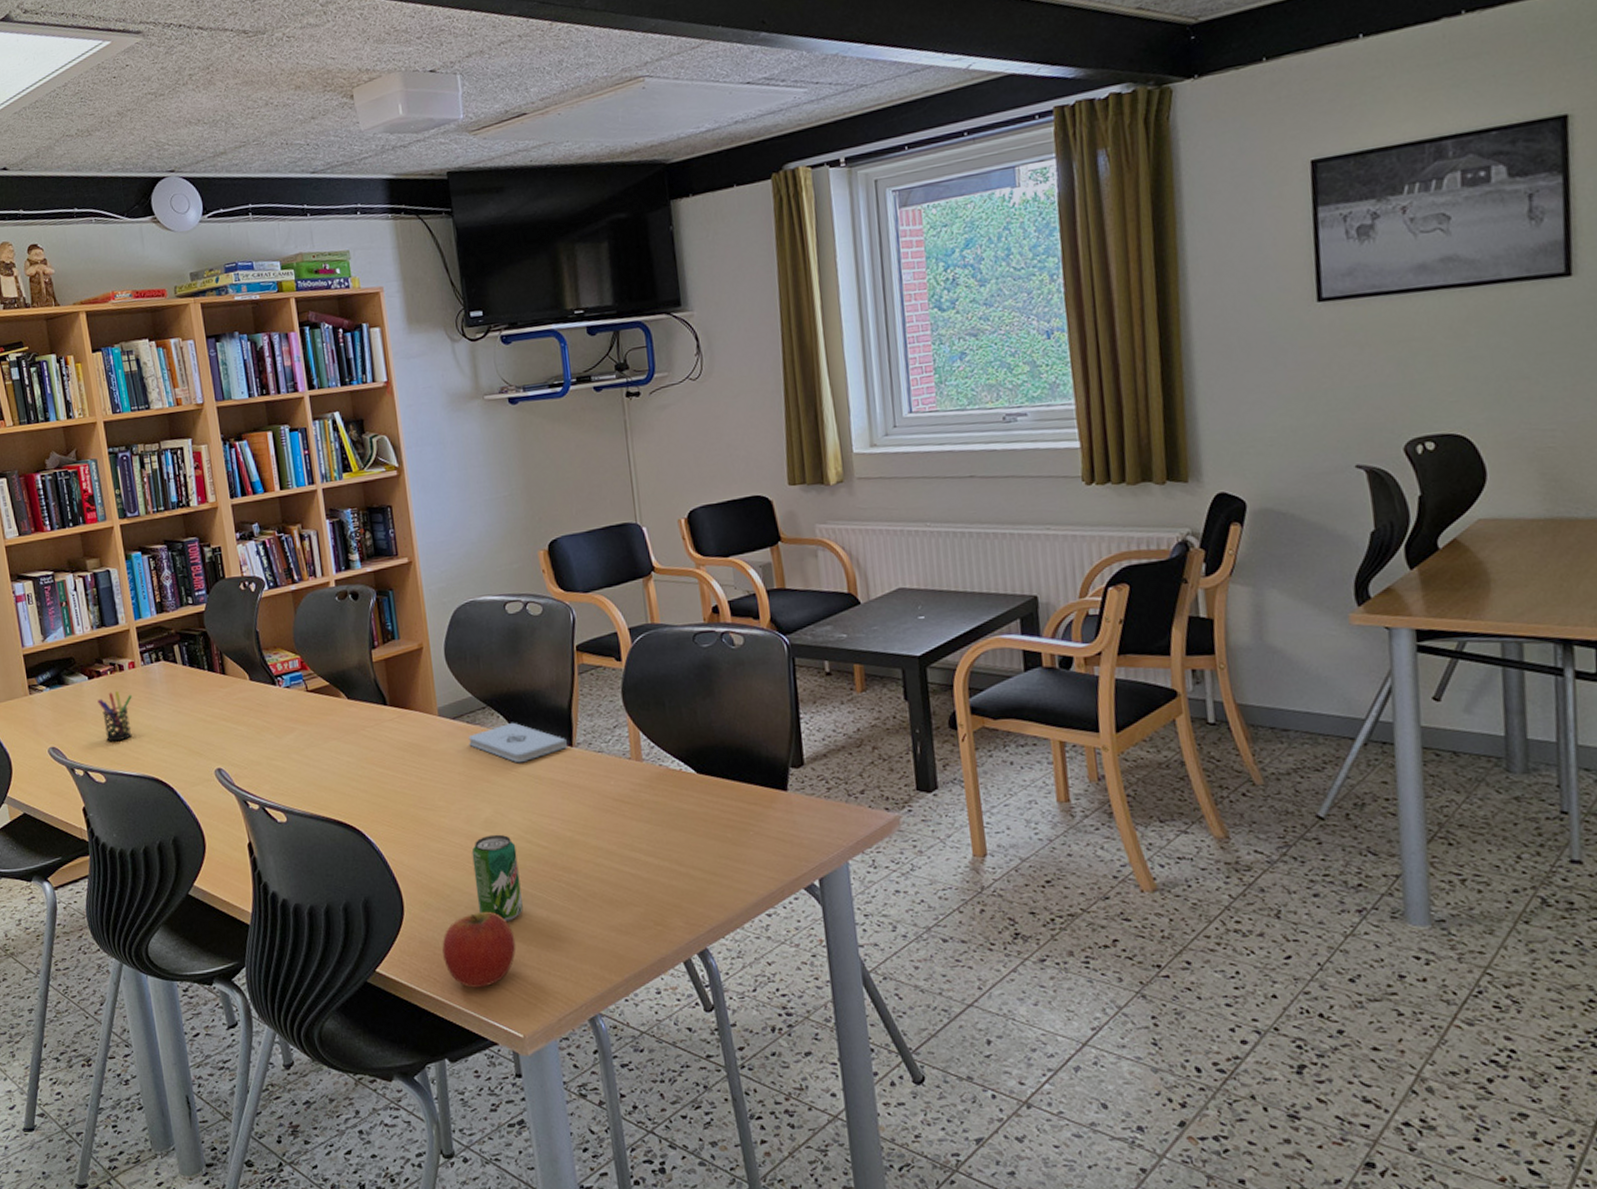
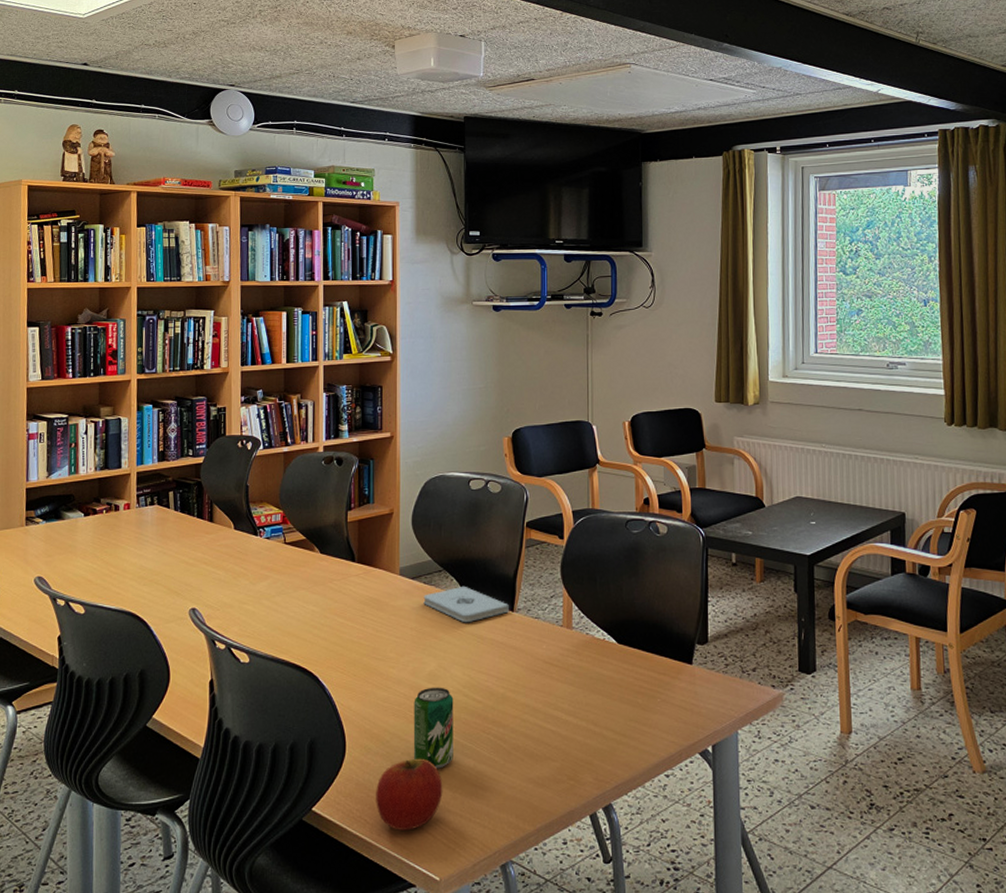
pen holder: present [97,690,132,742] -> none [89,528,123,576]

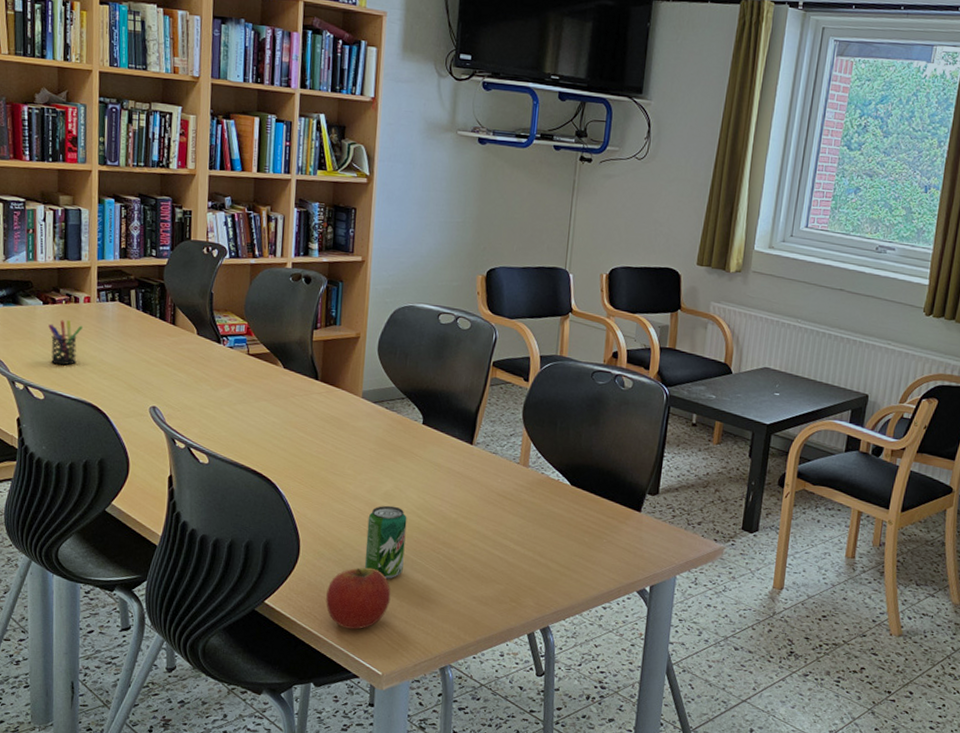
pen holder: none [89,528,123,576] -> present [48,319,83,366]
notepad: present [423,585,509,623] -> none [384,415,468,451]

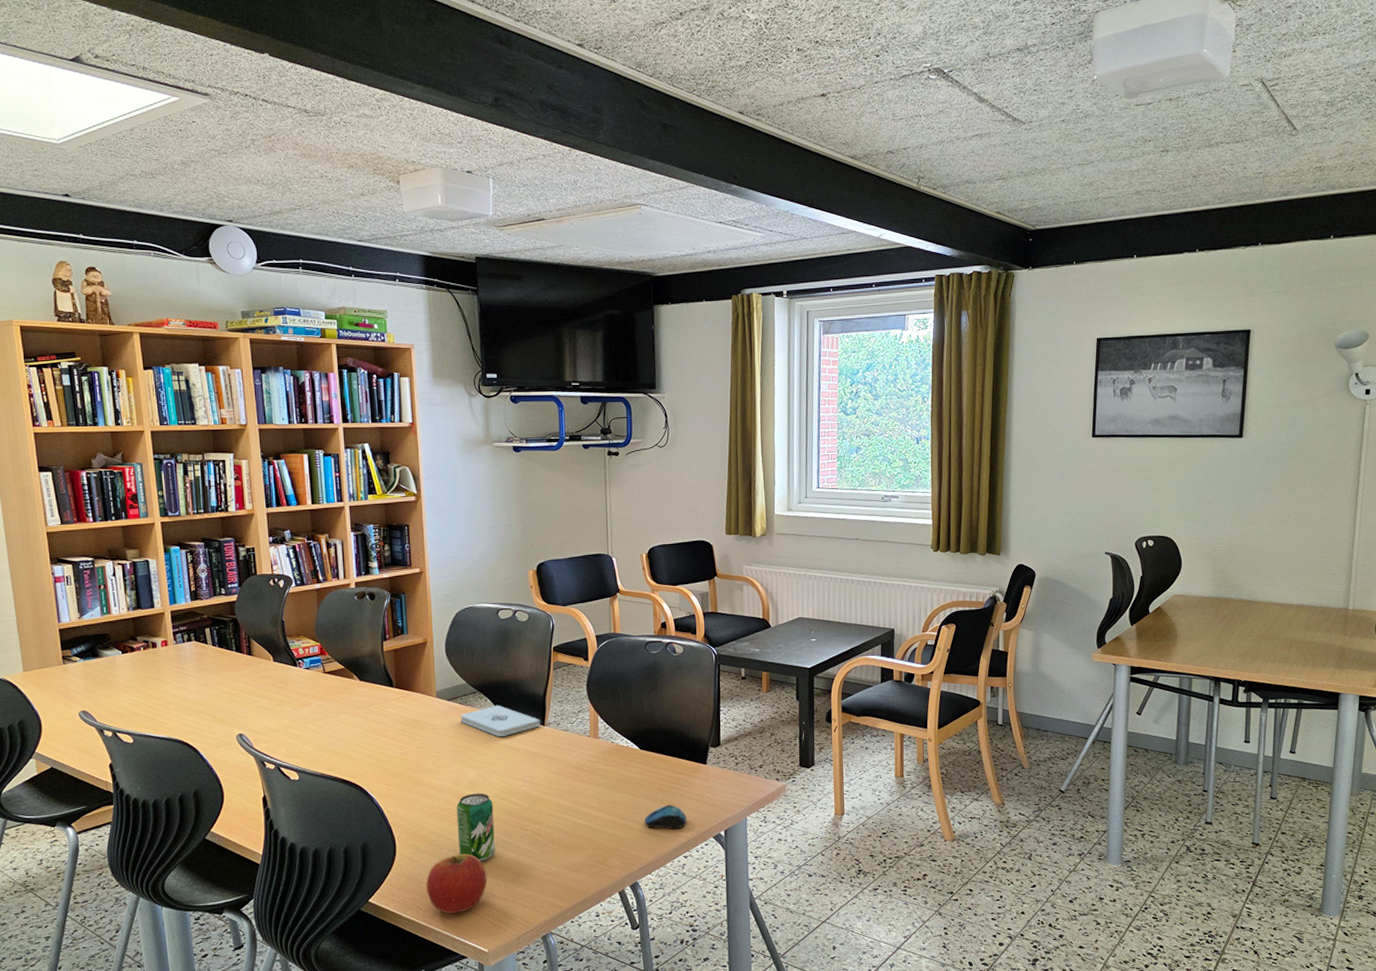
pen holder: present [48,319,83,366] -> none [129,664,163,709]
notepad: none [384,415,468,451] -> present [460,705,540,737]
computer mouse: none [565,548,611,577] -> present [645,804,687,830]

